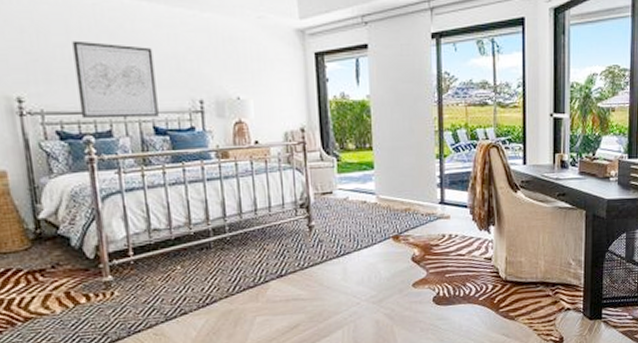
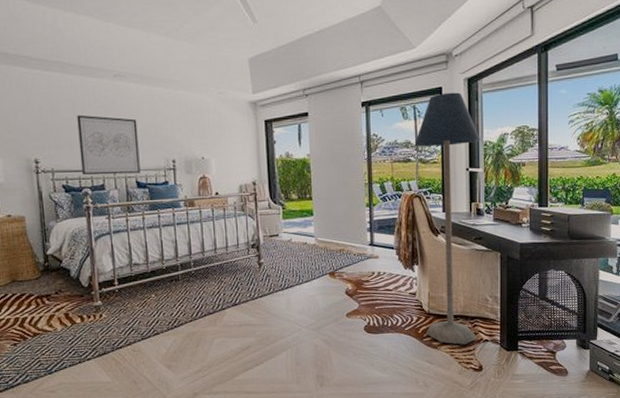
floor lamp: none [492,24,567,315] -> present [414,92,480,345]

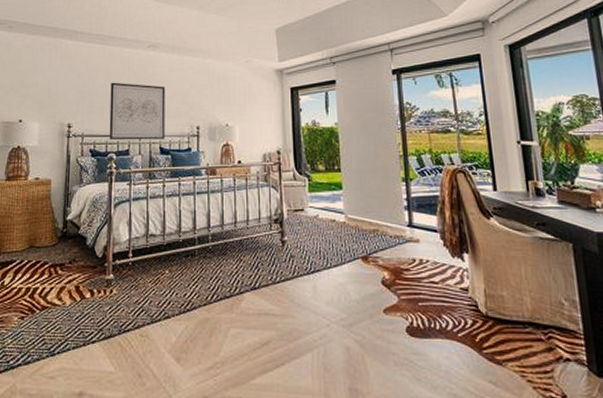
floor lamp: present [414,92,480,345] -> none [453,59,556,363]

